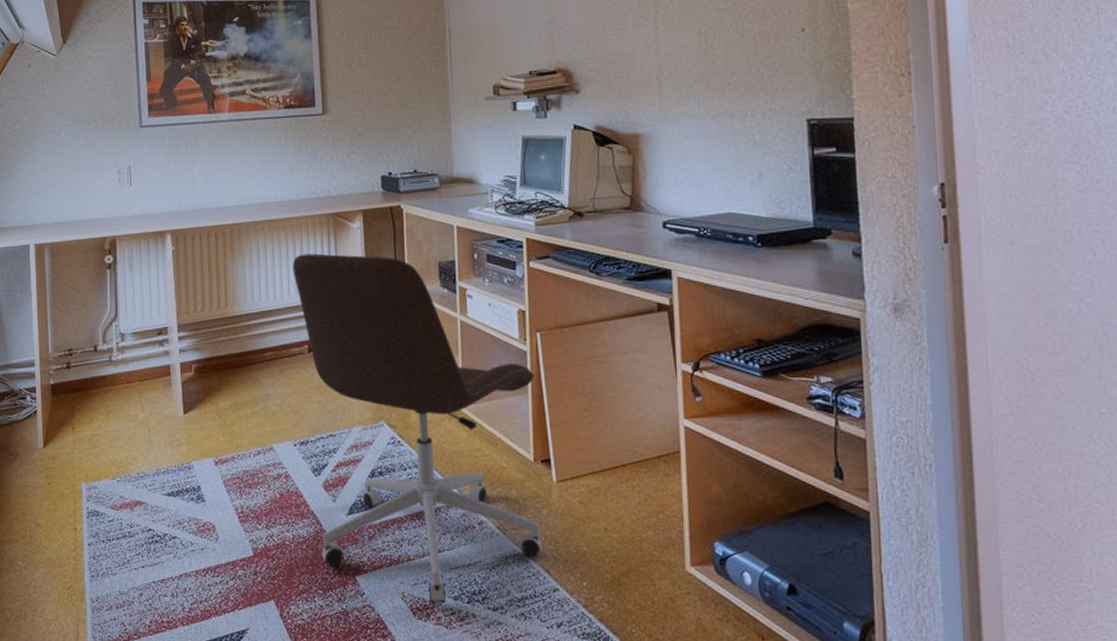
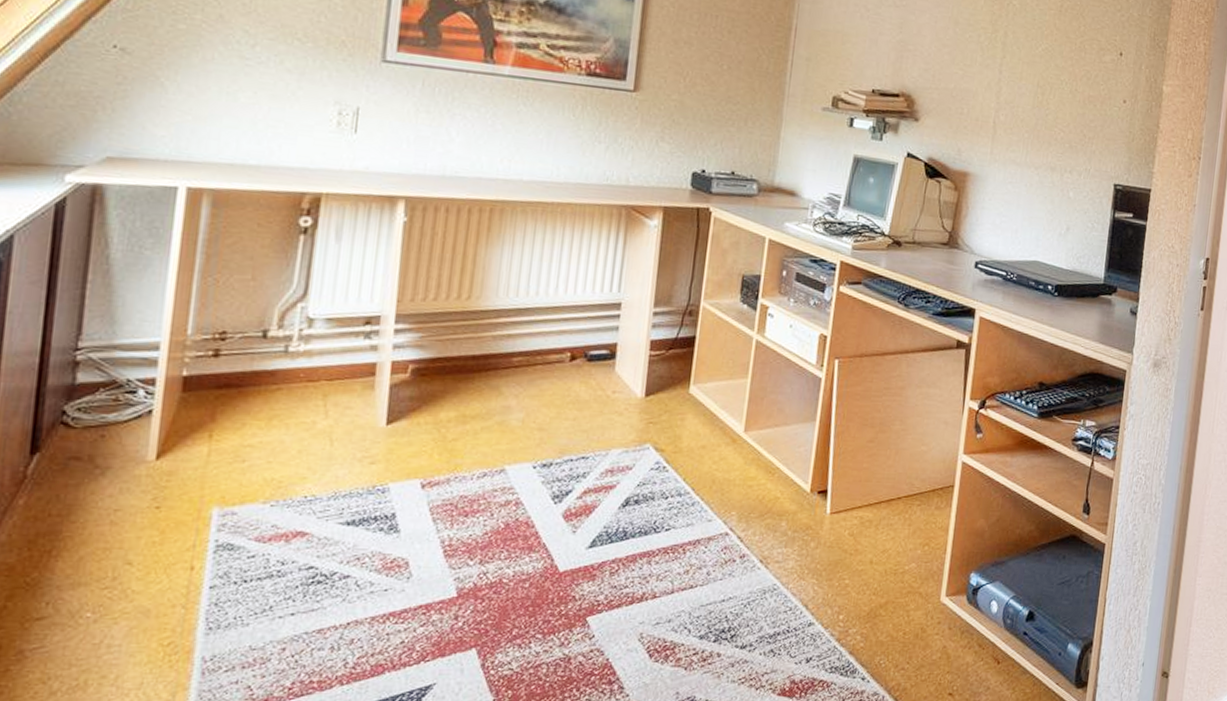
office chair: present [292,253,542,605] -> none [547,247,826,645]

